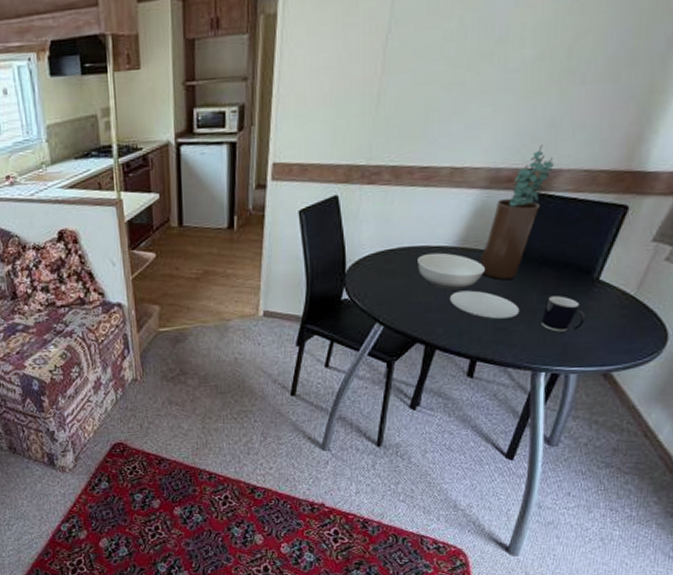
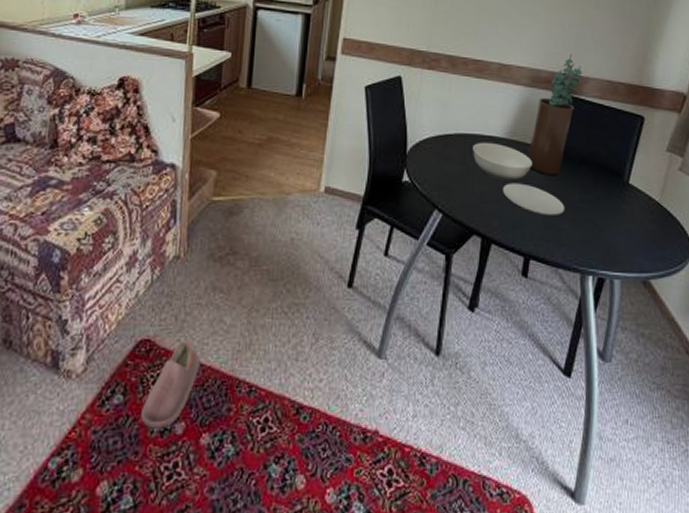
shoe: none [124,443,167,505] -> present [141,341,201,429]
mug: present [542,296,586,332] -> none [585,196,622,233]

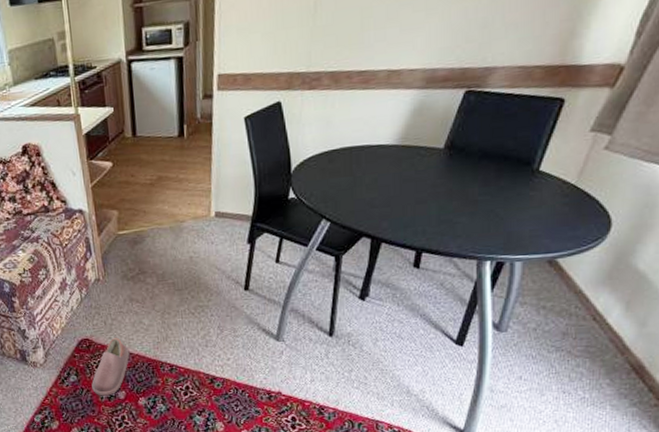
bowl: present [473,142,532,181] -> none [360,150,426,186]
plate: present [503,183,565,215] -> none [393,185,462,212]
vase: present [526,54,582,176] -> none [419,44,488,175]

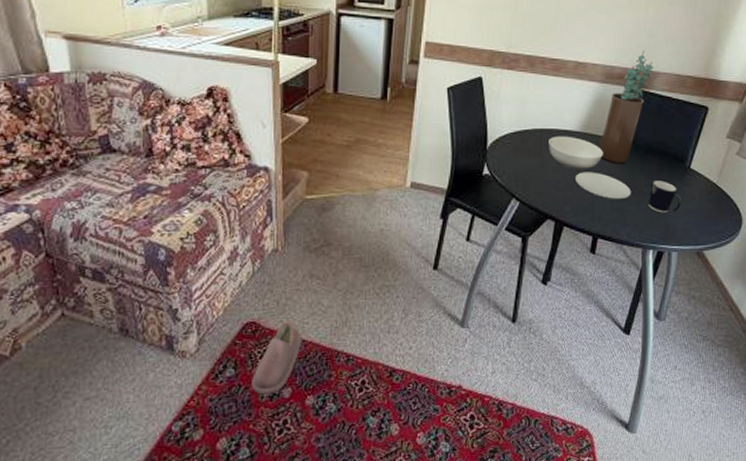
bowl: none [360,150,426,186] -> present [549,136,603,170]
plate: none [393,185,462,212] -> present [576,172,631,199]
vase: none [419,44,488,175] -> present [598,50,653,165]
mug: none [484,187,528,222] -> present [649,181,682,213]

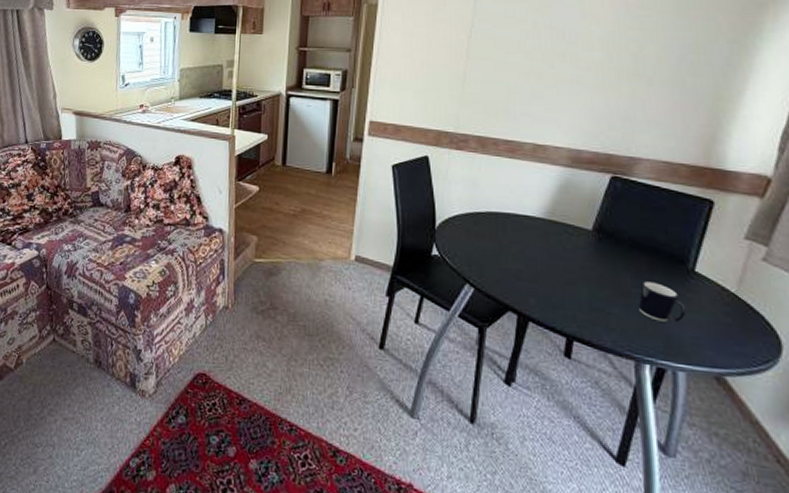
shoe: present [252,321,302,395] -> none [200,378,248,450]
bowl: present [549,136,603,170] -> none [506,220,574,261]
plate: present [576,172,631,199] -> none [541,262,615,299]
vase: present [598,50,653,165] -> none [567,134,633,259]

